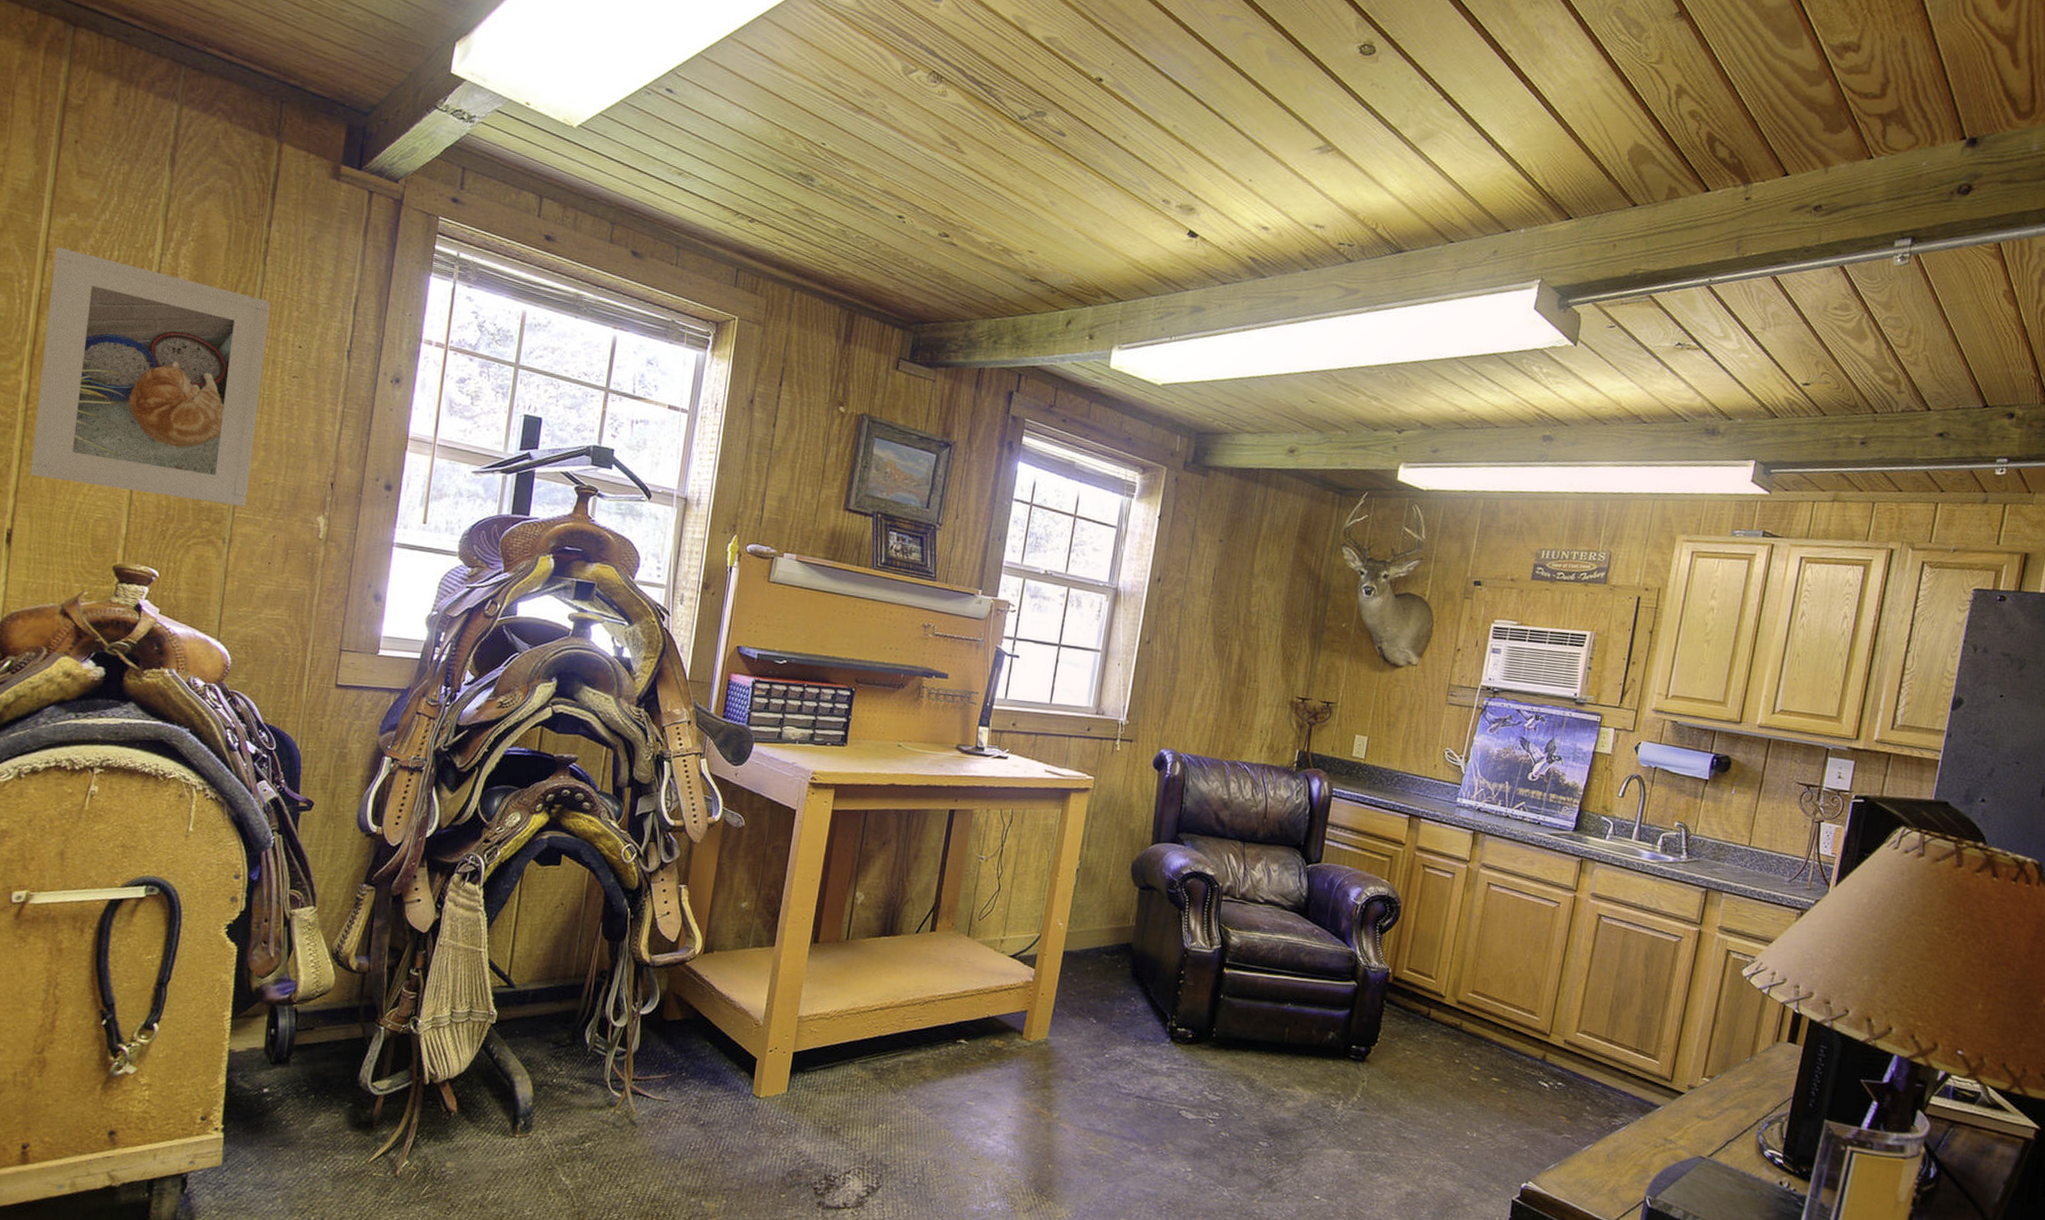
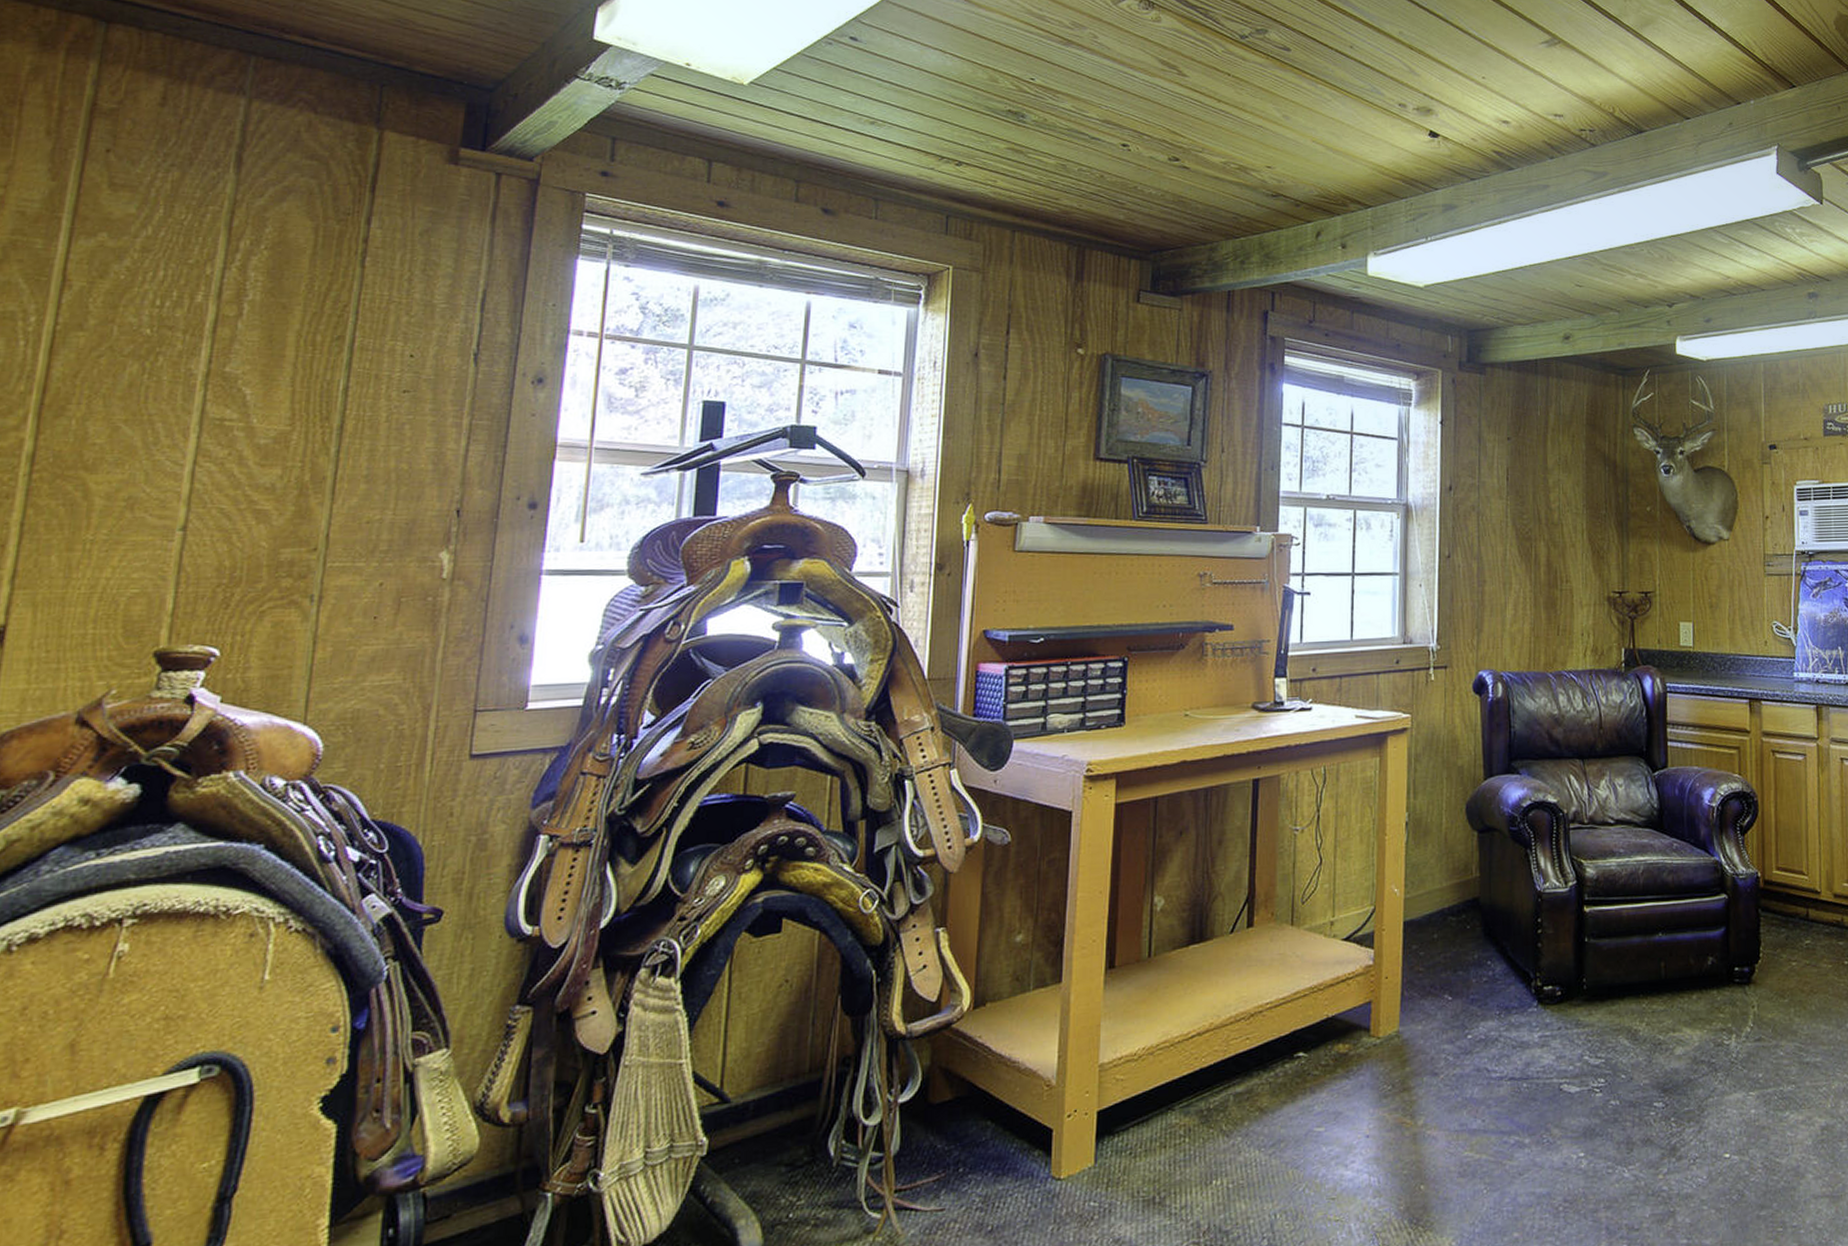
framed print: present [30,246,271,506] -> none [34,273,372,554]

